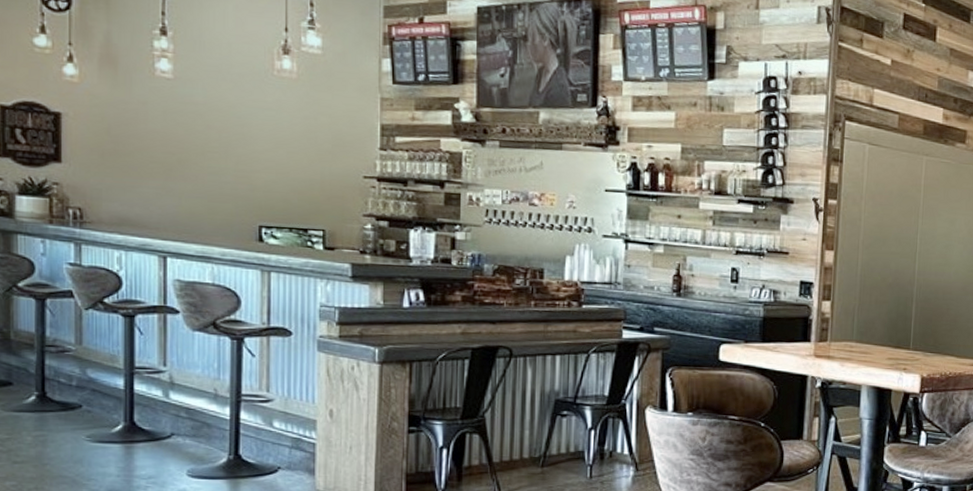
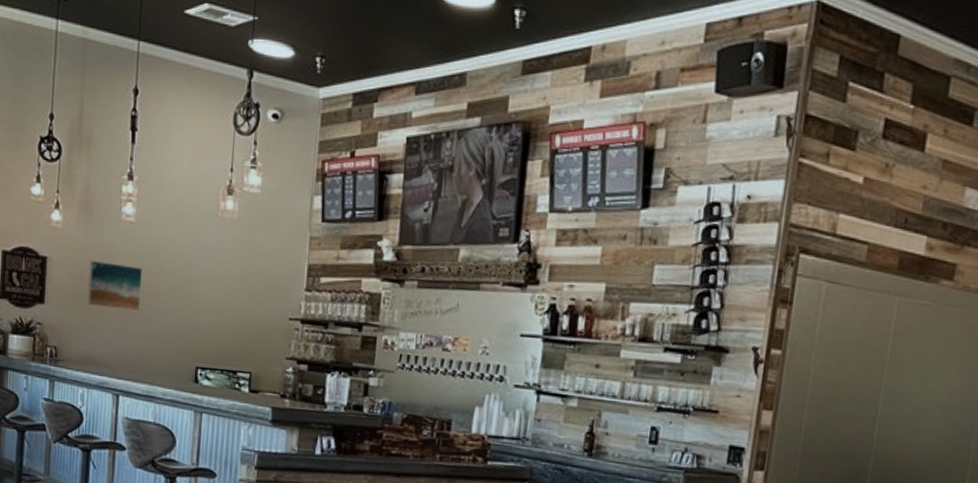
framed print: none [117,117,187,171] -> present [87,260,143,312]

